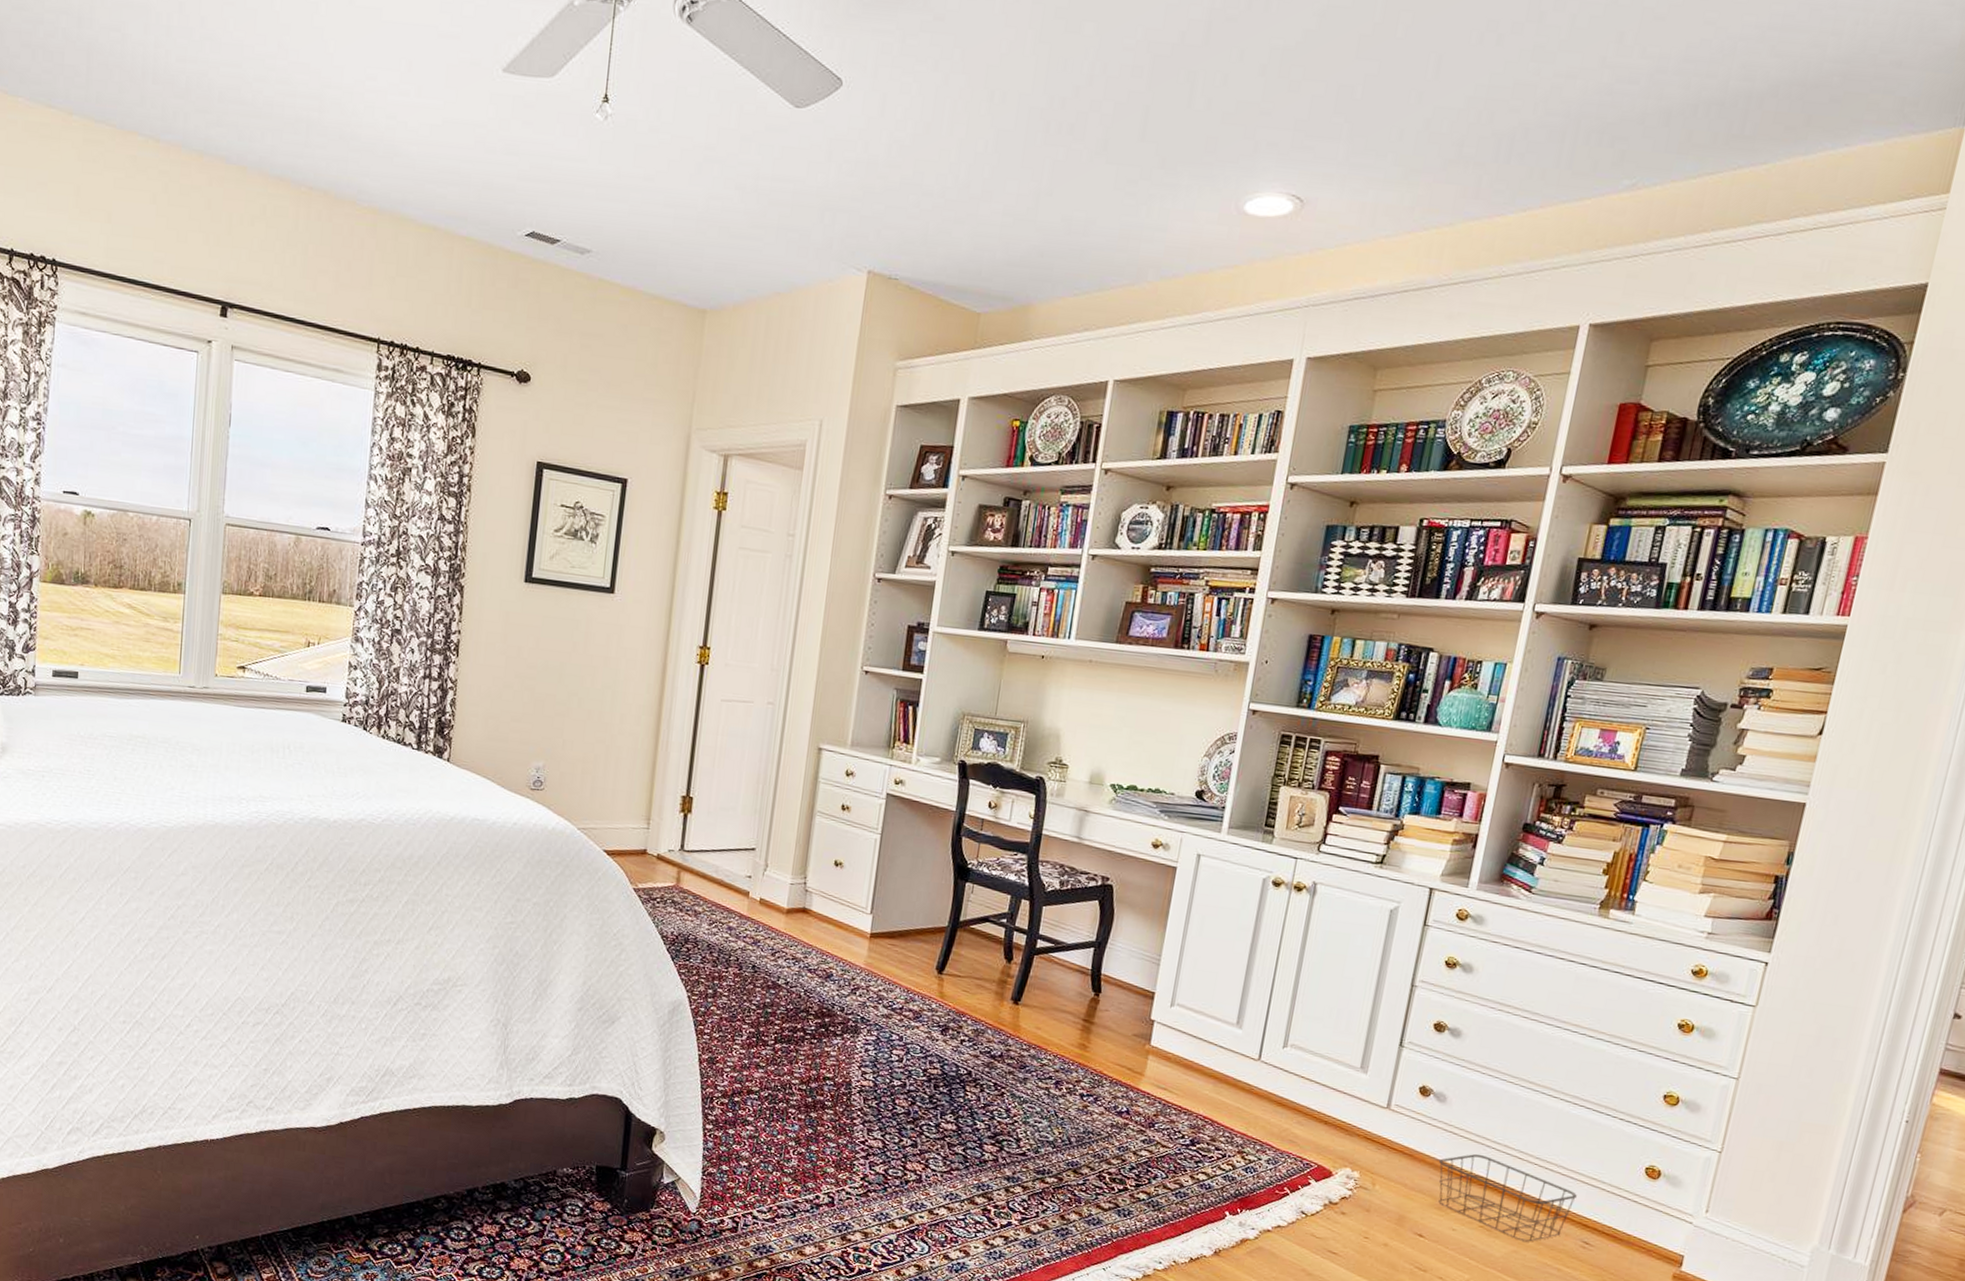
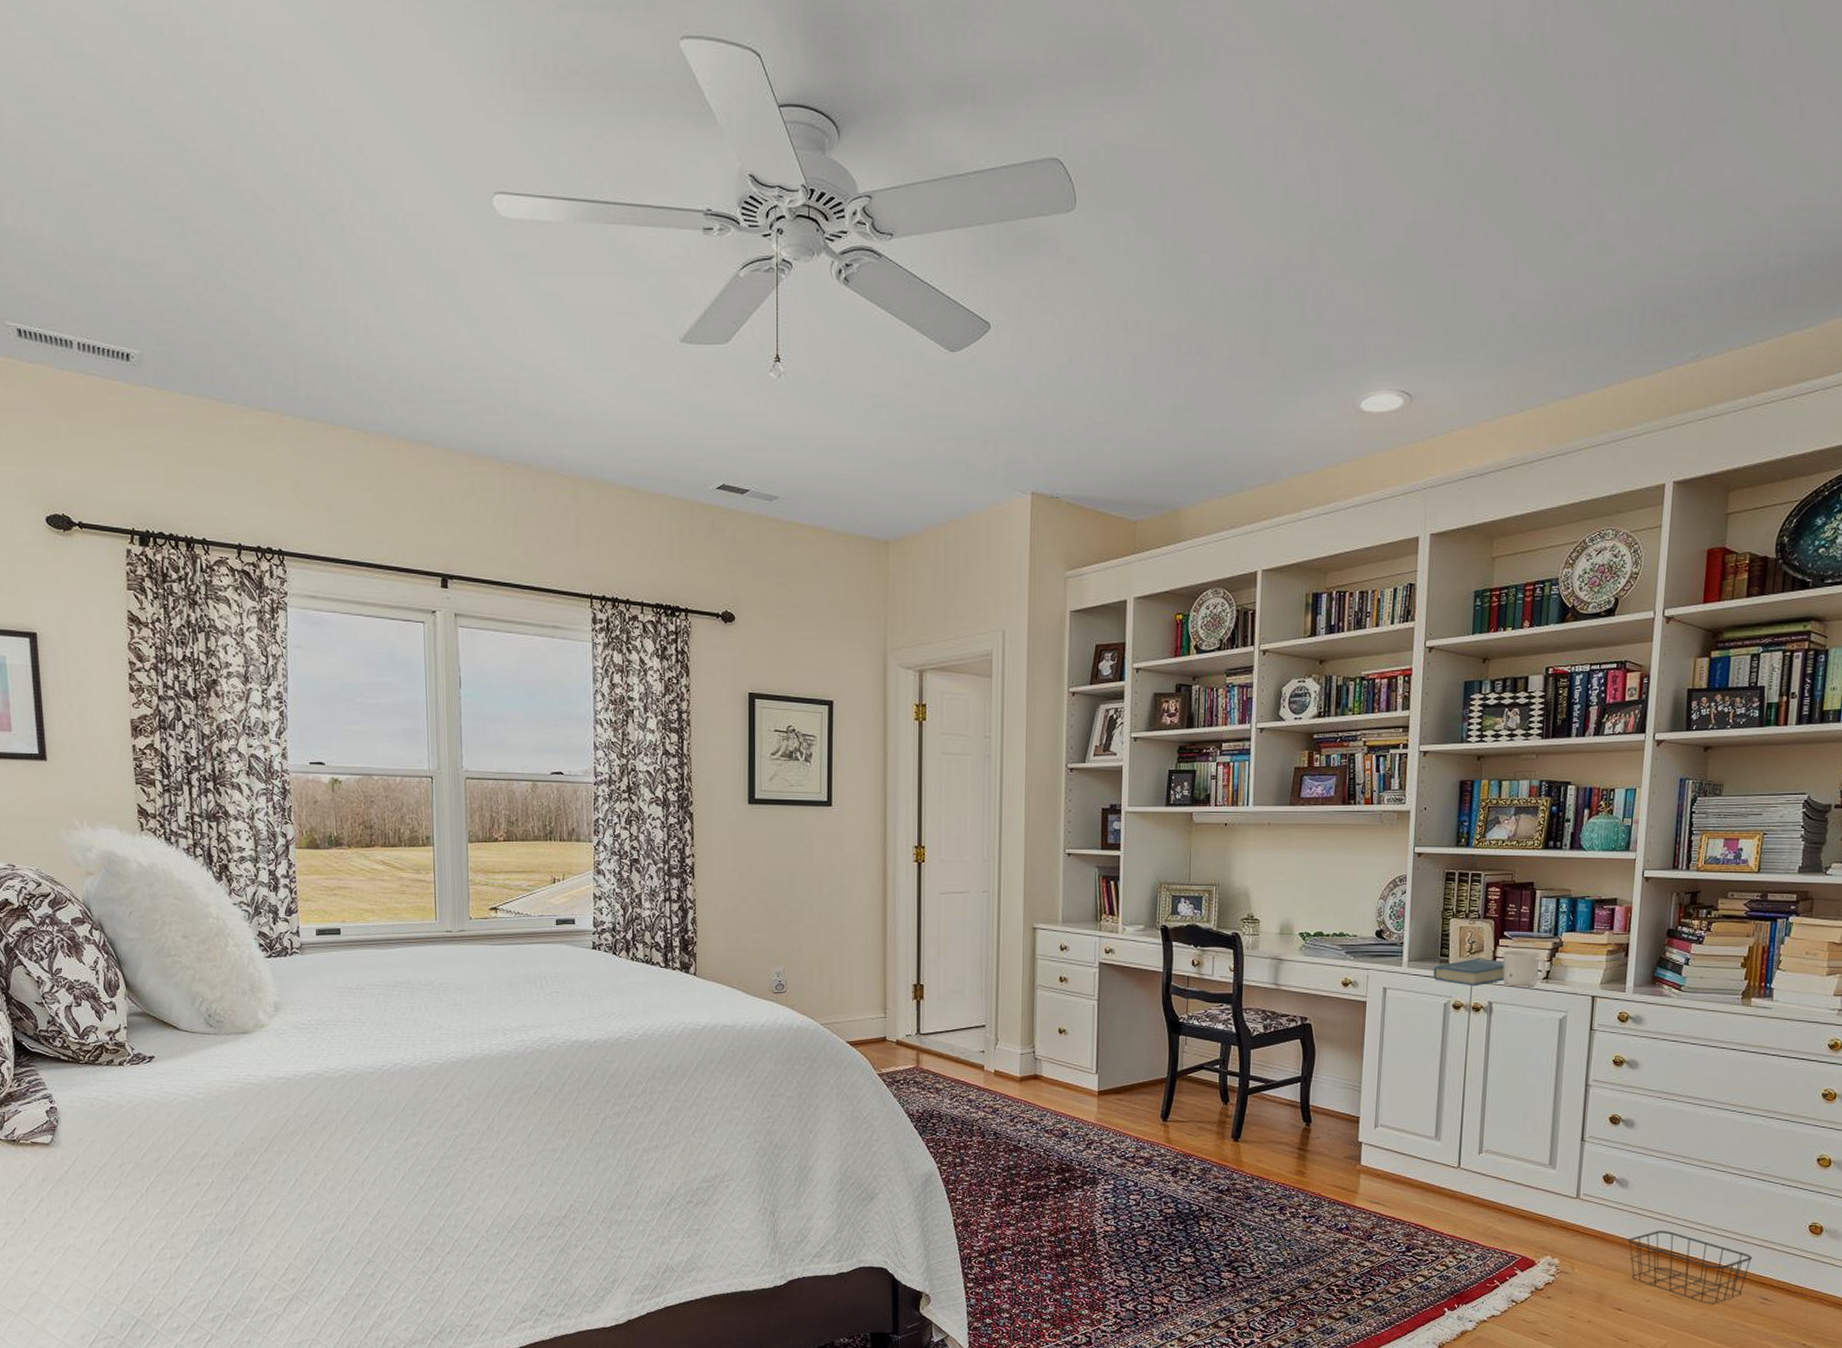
book: none [1254,832,1336,864] -> present [1433,958,1505,987]
mug: none [1332,828,1383,871] -> present [1502,951,1547,987]

